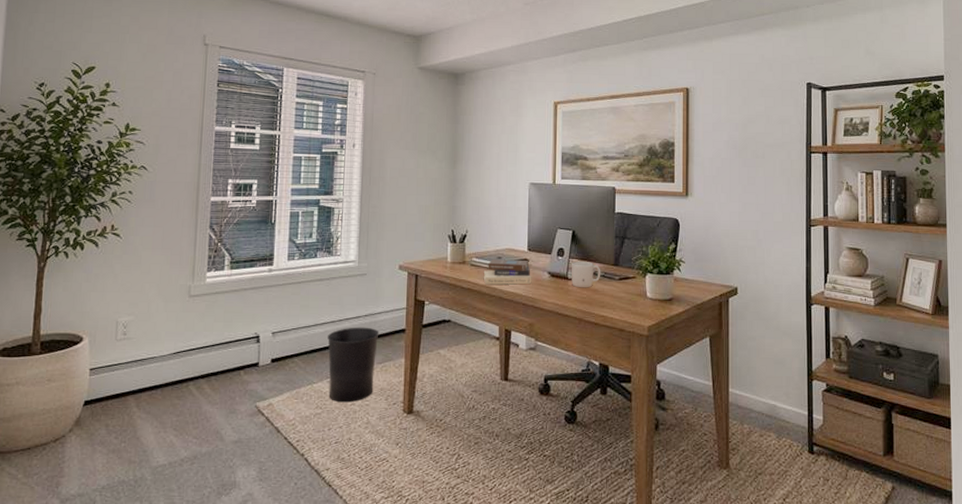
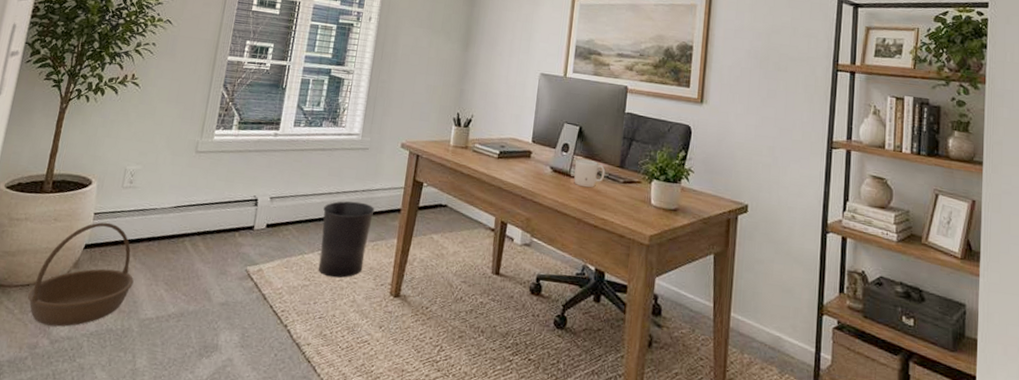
basket: none [29,376,141,485] -> present [27,222,134,327]
books: present [483,259,532,285] -> none [484,147,534,178]

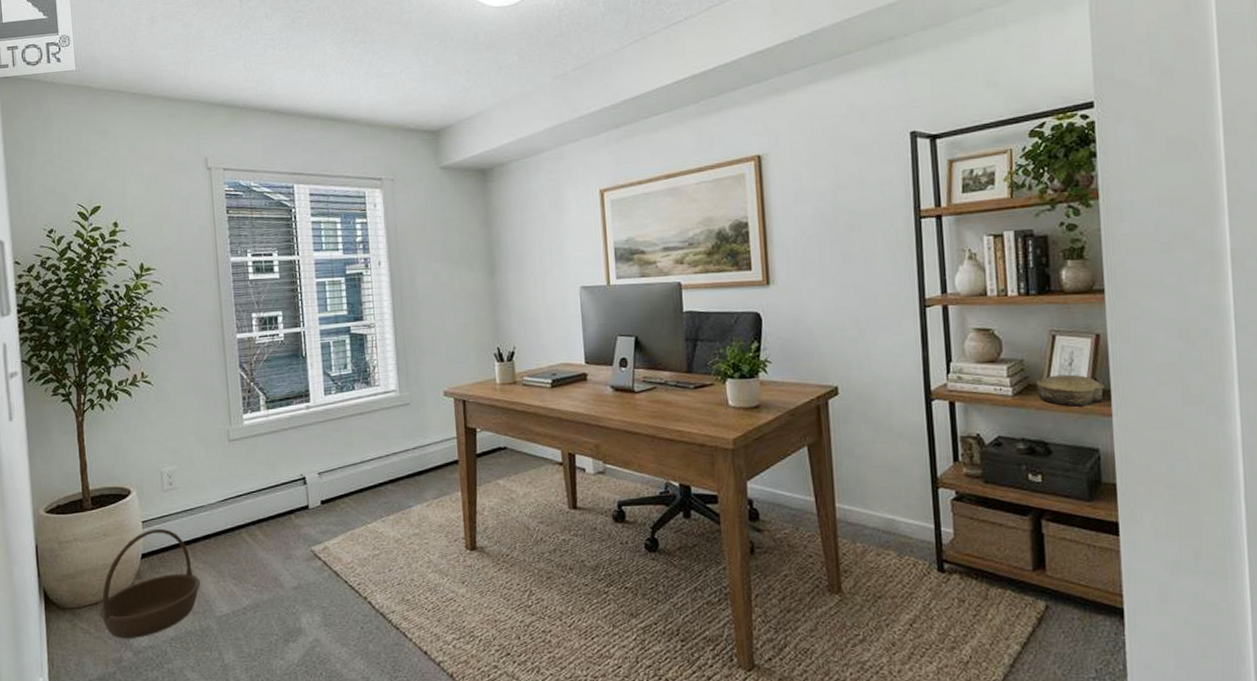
waste bin: present [318,201,375,278] -> none [376,460,432,542]
mug: present [574,159,606,188] -> none [636,371,673,401]
decorative box: none [917,229,976,263] -> present [1035,374,1105,407]

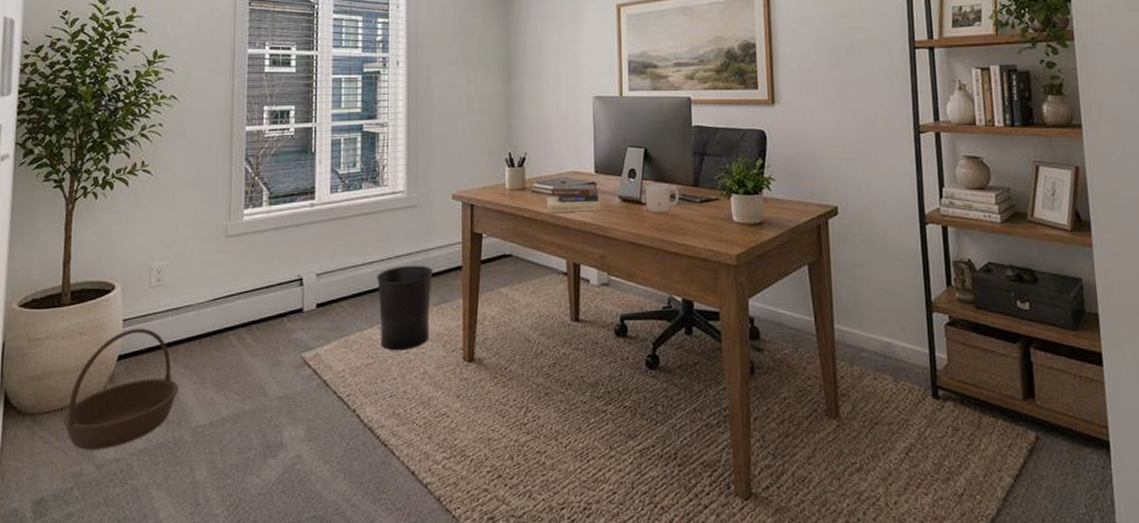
waste bin: none [376,460,432,542] -> present [377,265,434,351]
books: none [537,374,594,405] -> present [546,183,601,213]
mug: none [636,371,673,401] -> present [644,183,679,213]
decorative box: present [1035,374,1105,407] -> none [1021,204,1085,236]

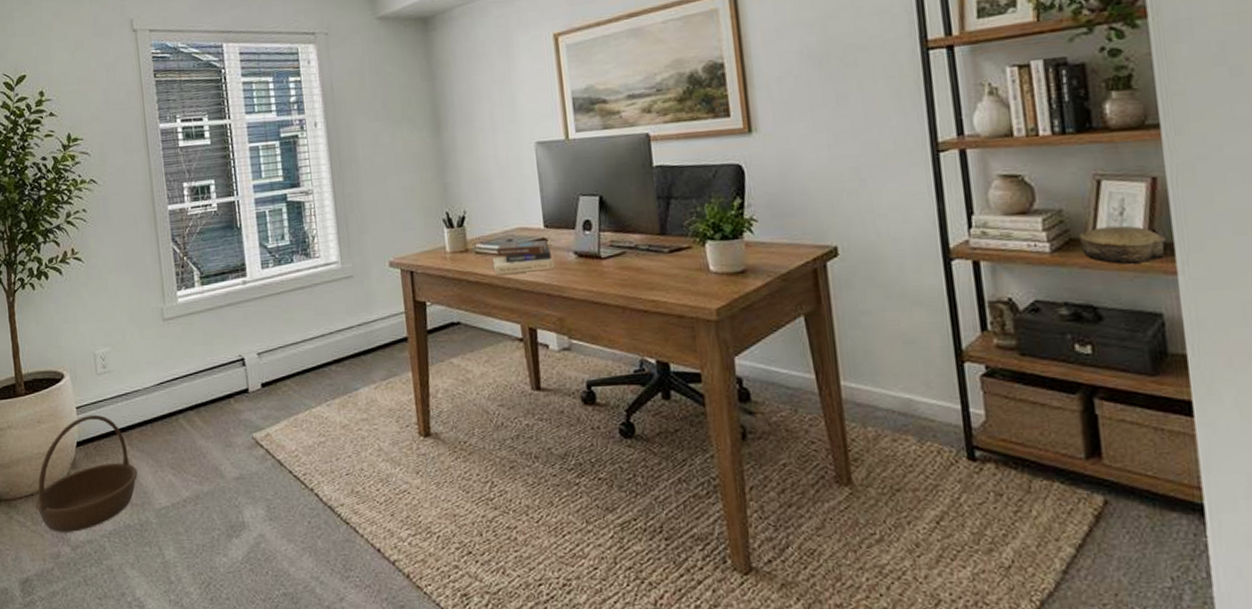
waste bin: present [377,265,434,351] -> none [319,338,381,428]
mug: present [644,183,679,213] -> none [602,233,644,268]
decorative box: none [1021,204,1085,236] -> present [1078,225,1166,264]

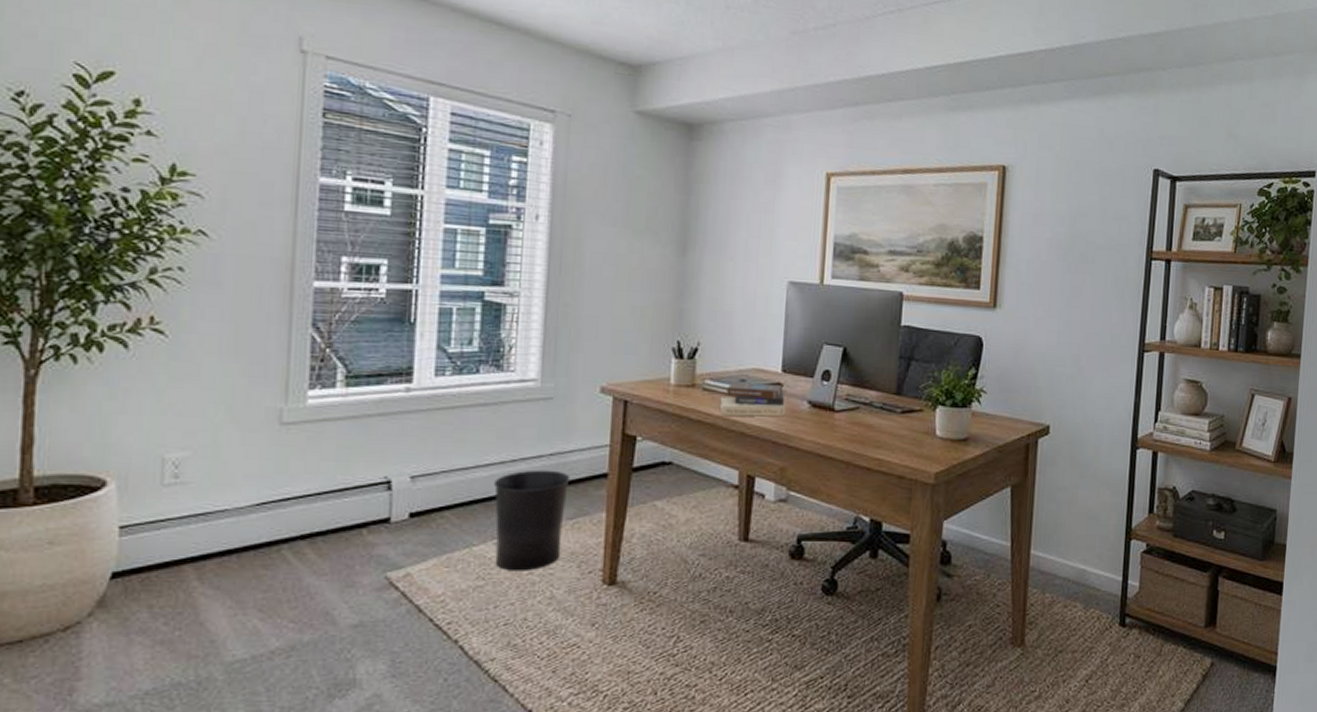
basket: present [34,414,138,532] -> none [22,537,205,692]
waste bin: none [319,338,381,428] -> present [494,470,571,571]
decorative box: present [1078,225,1166,264] -> none [1231,434,1289,467]

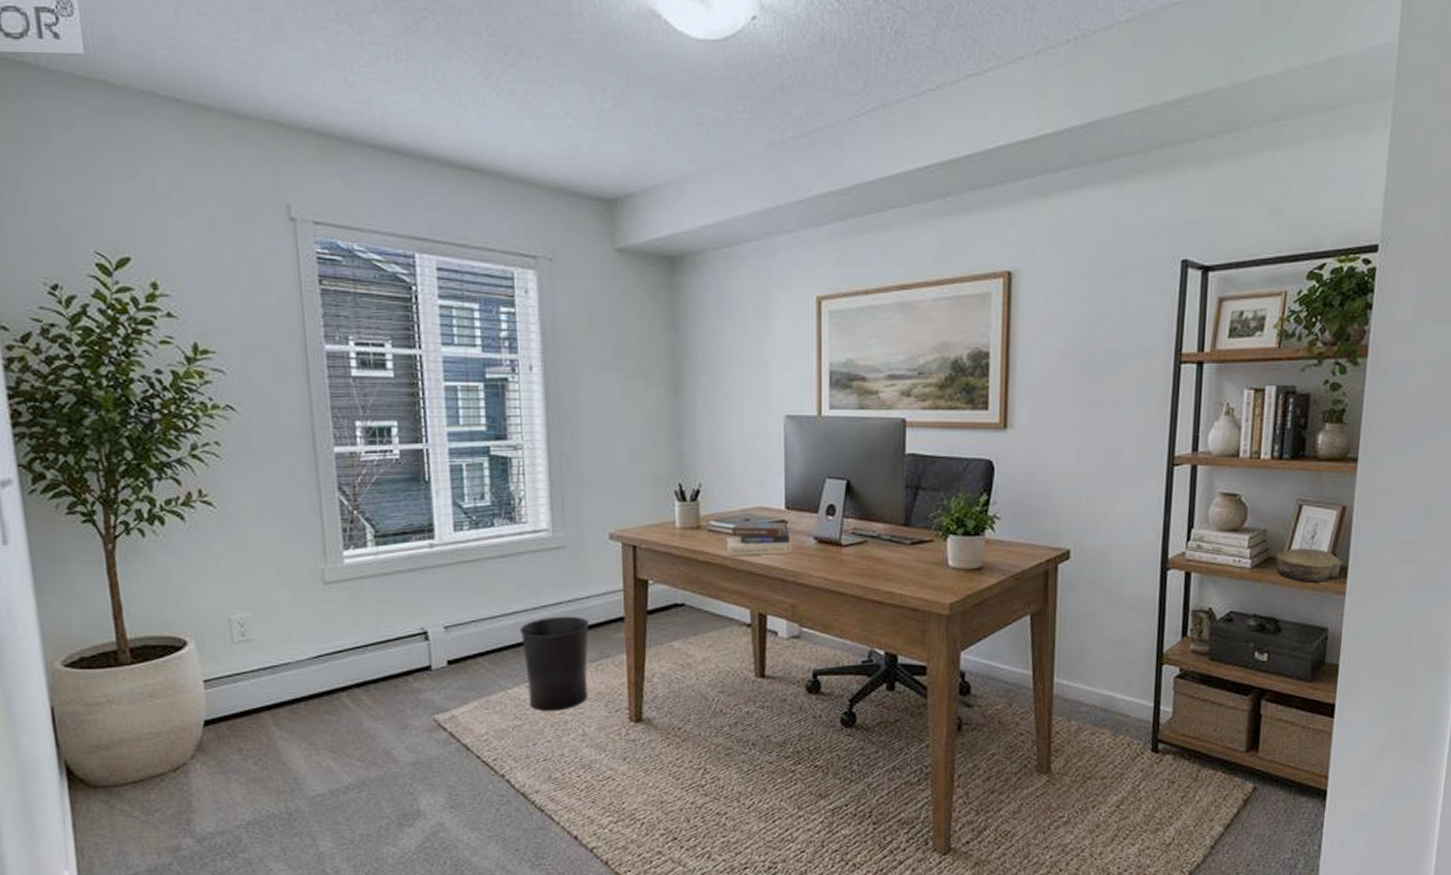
decorative box: none [1231,434,1289,467] -> present [1275,548,1343,583]

